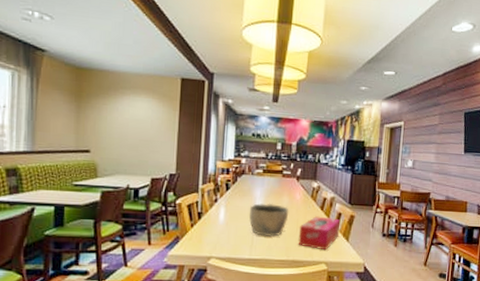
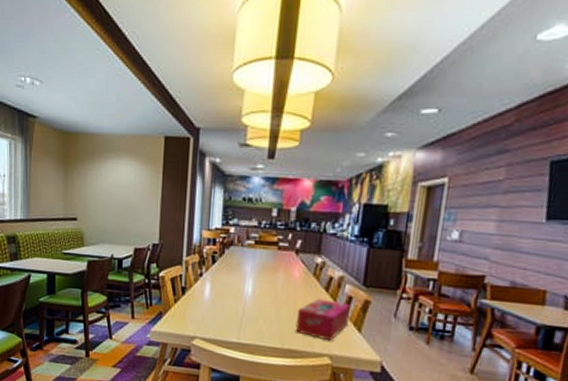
bowl: present [248,203,289,238] -> none [237,280,286,321]

